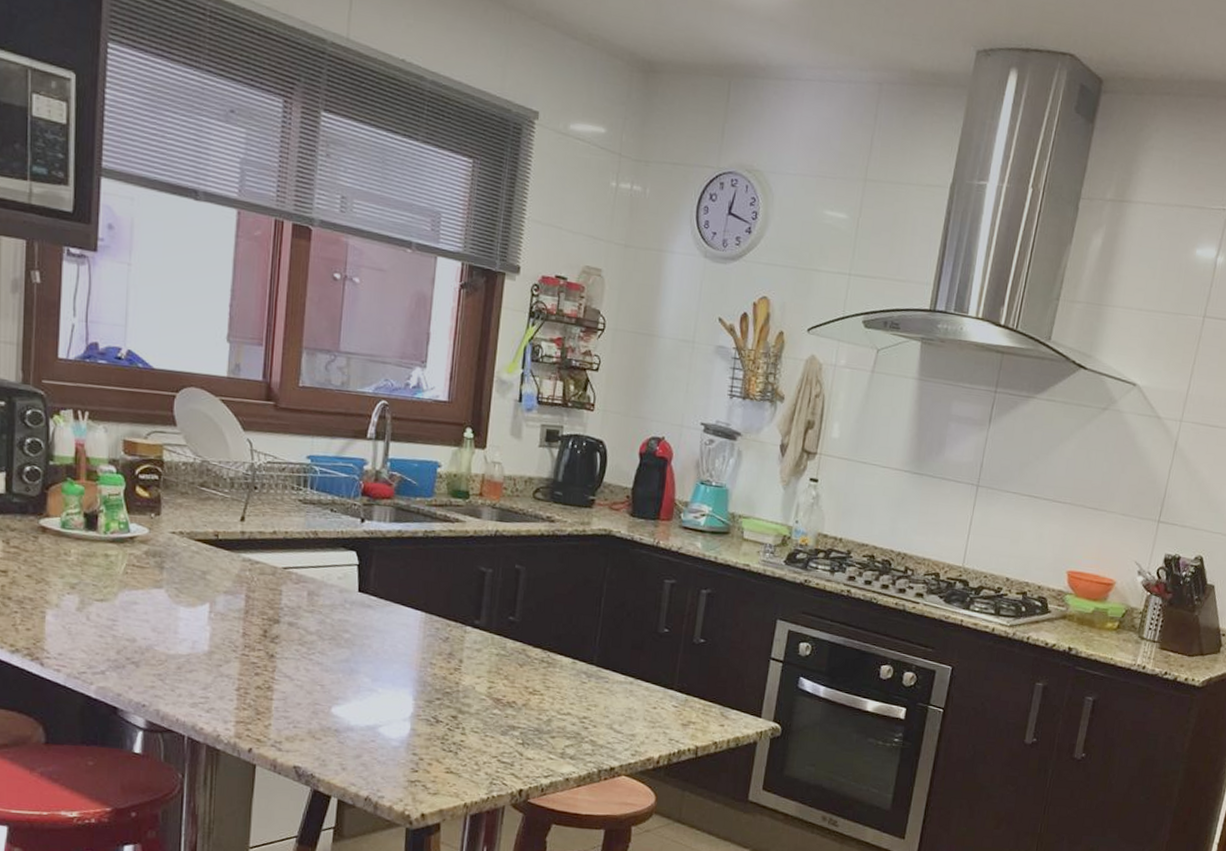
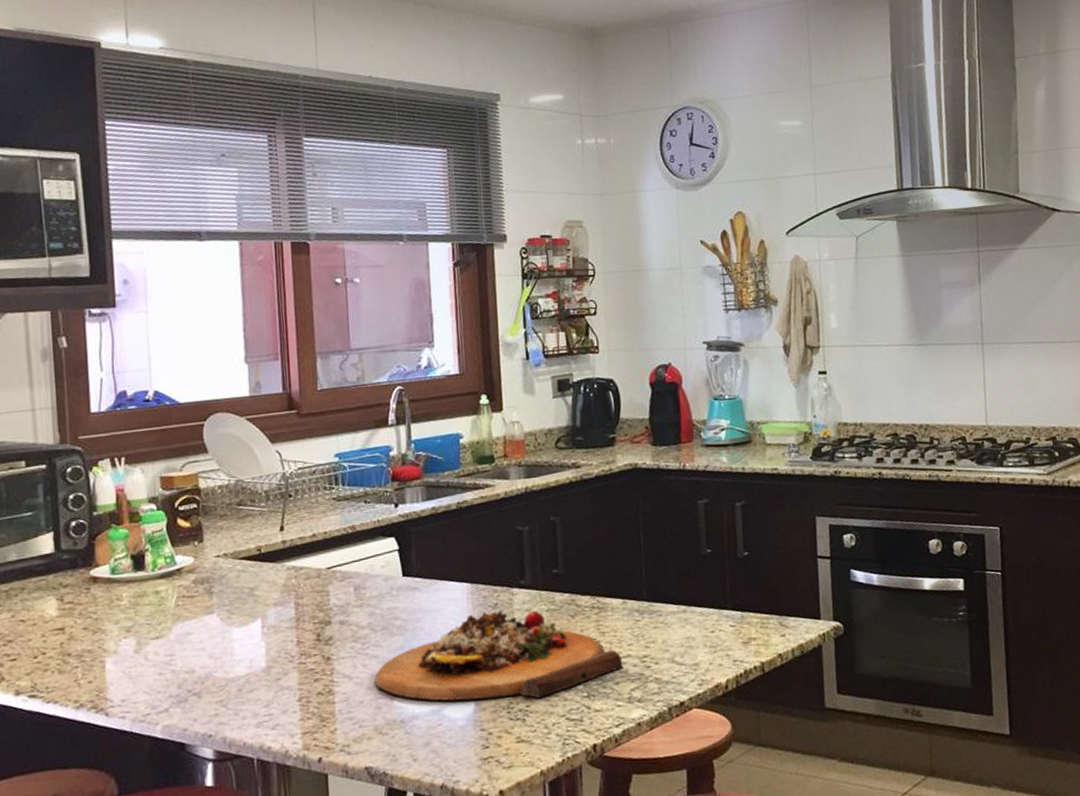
cutting board: none [315,642,563,736] -> present [374,610,625,701]

